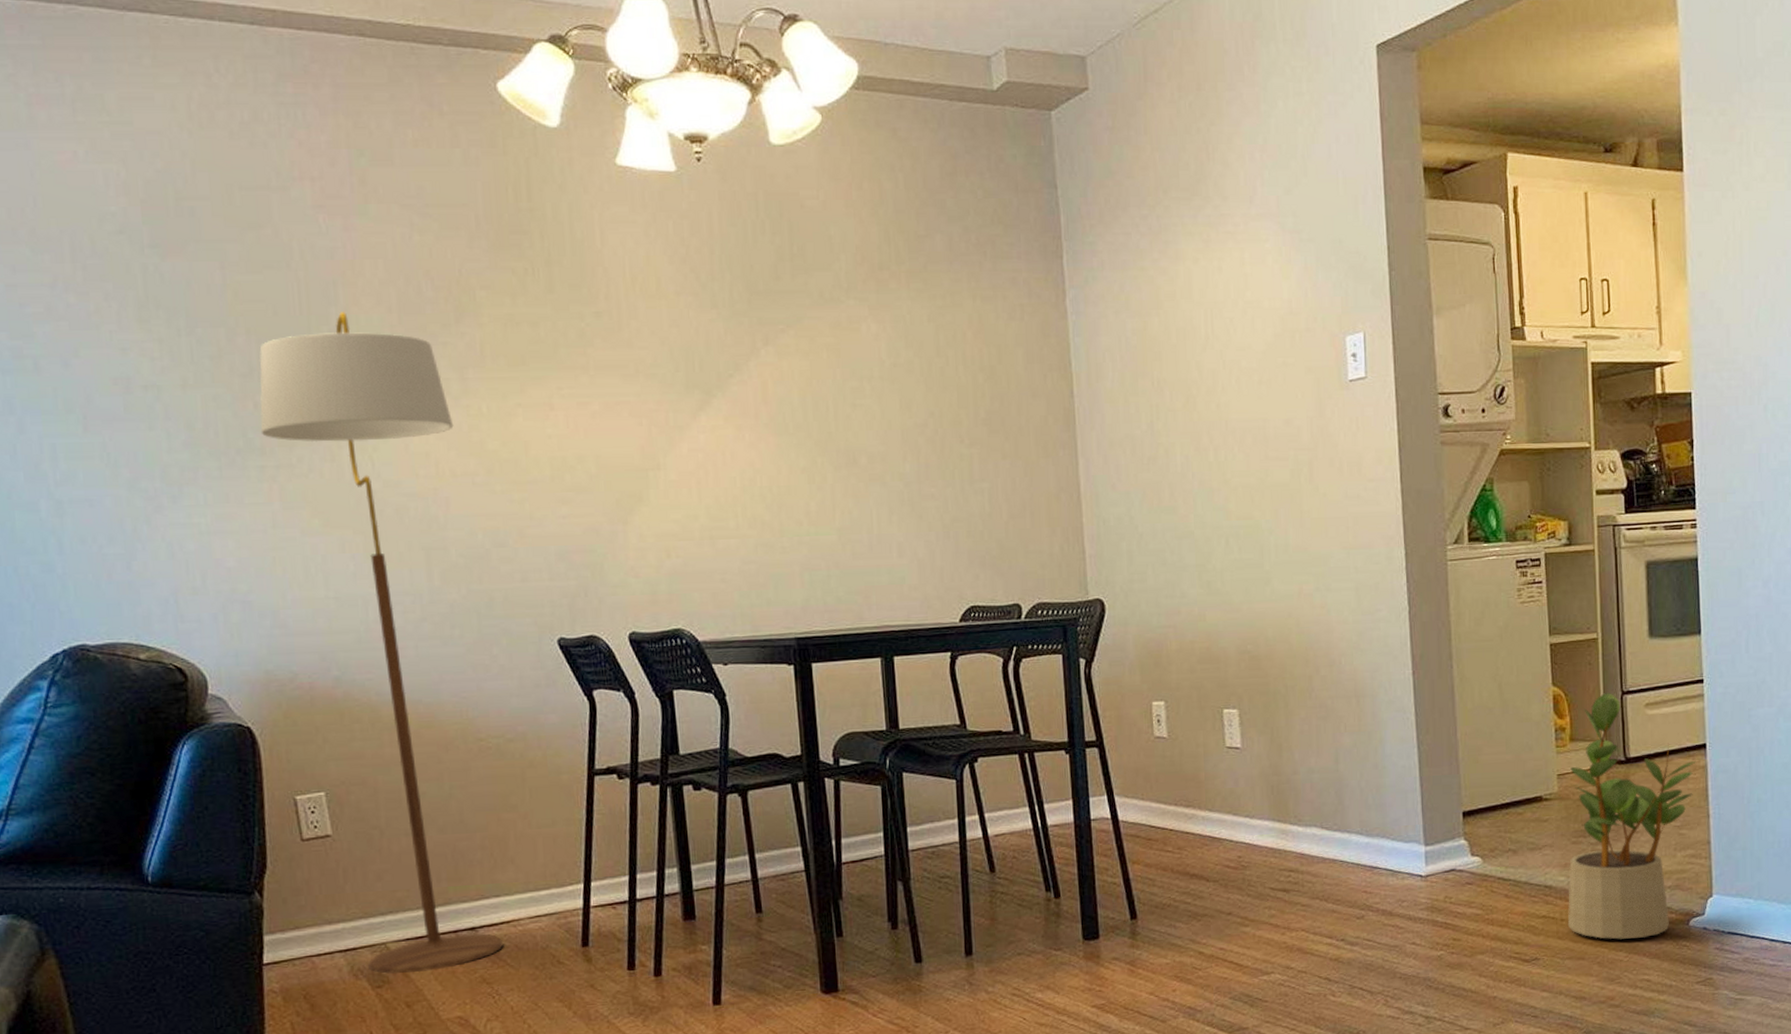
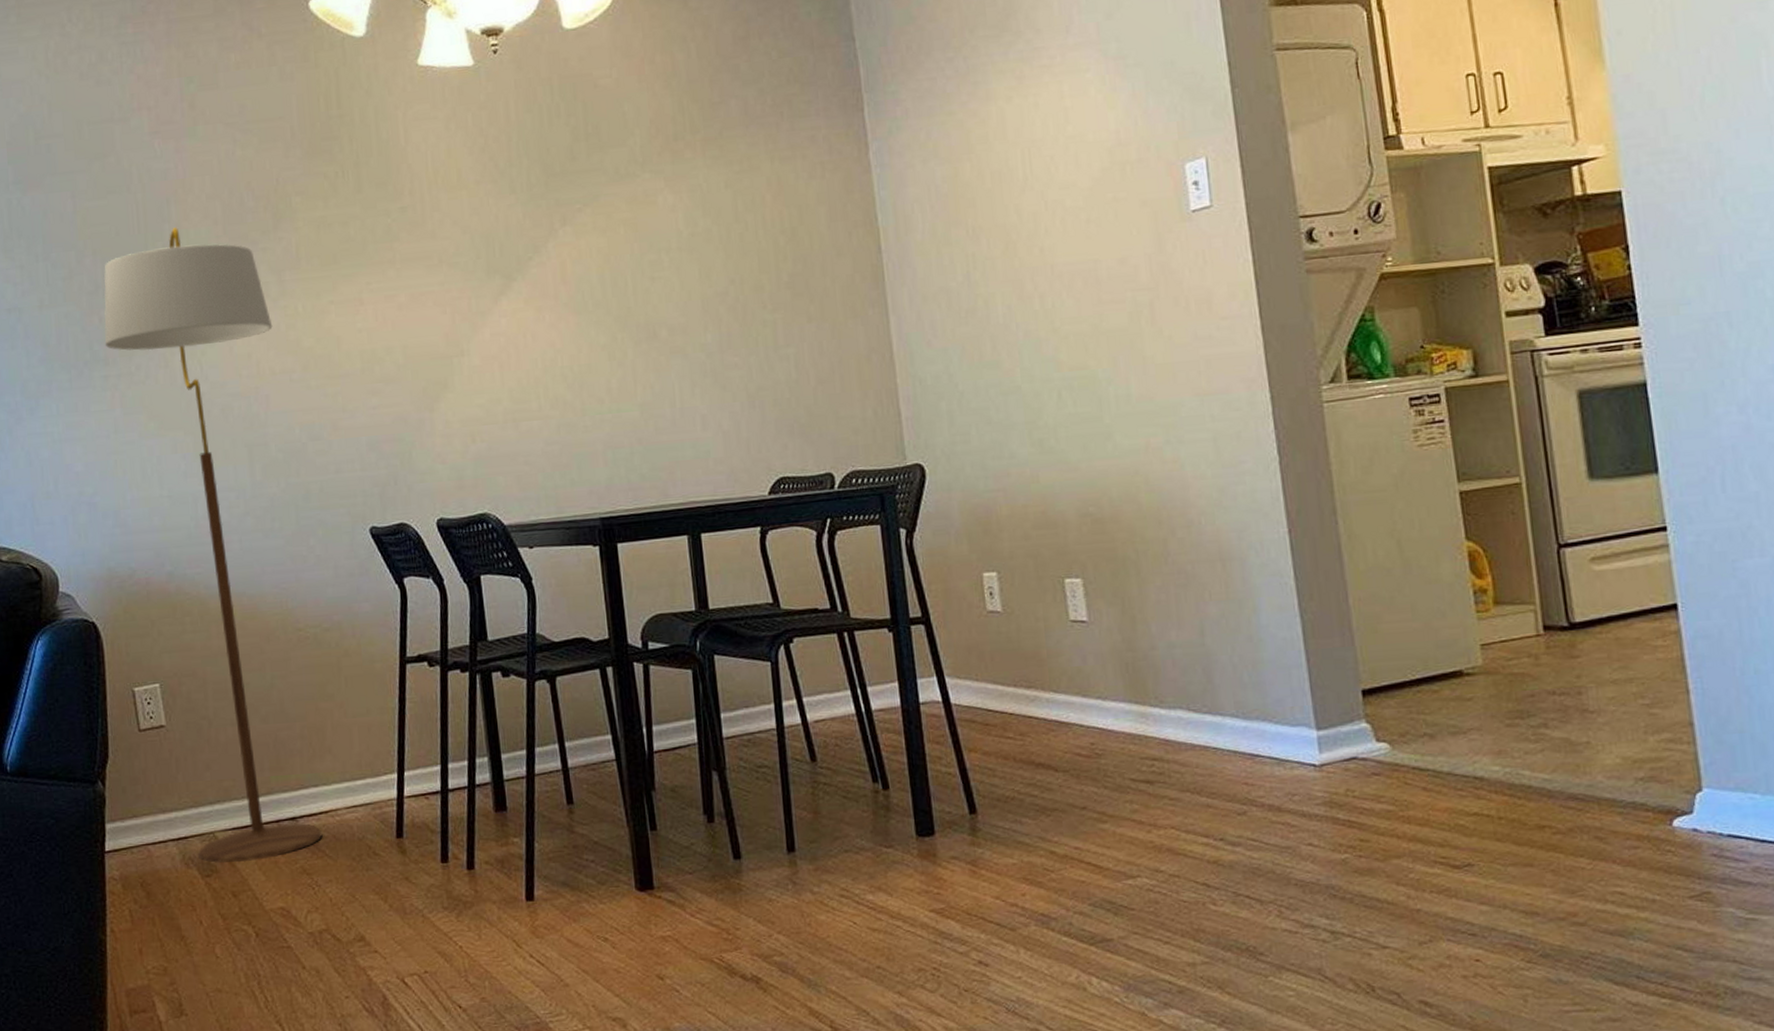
potted plant: present [1567,693,1696,940] -> none [1497,546,1665,843]

